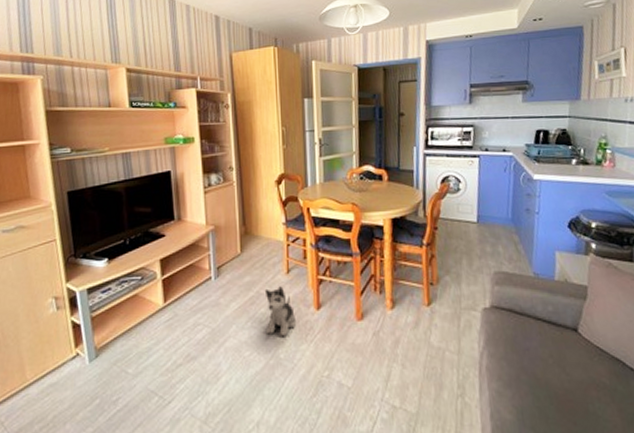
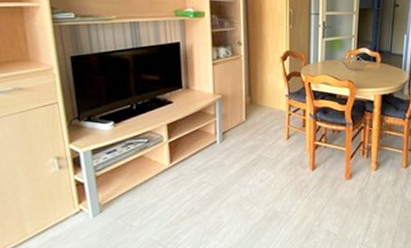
plush toy: present [264,286,297,337] -> none [266,150,294,194]

